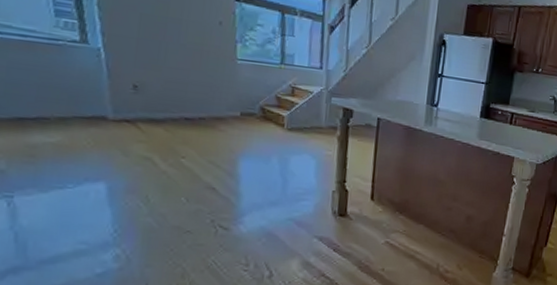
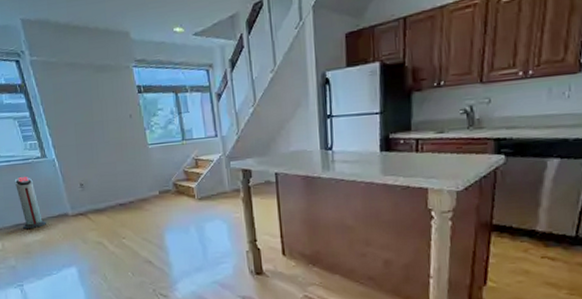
air purifier: none [27,58,70,128] -> present [14,176,46,230]

